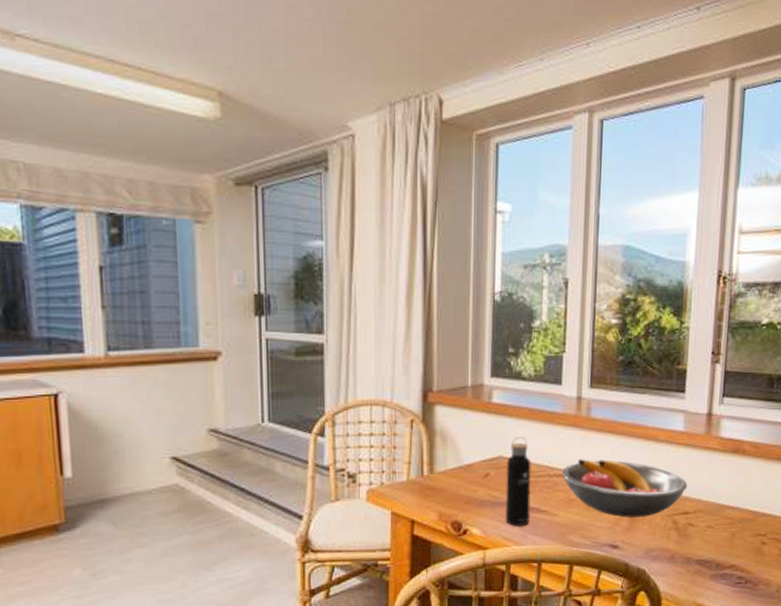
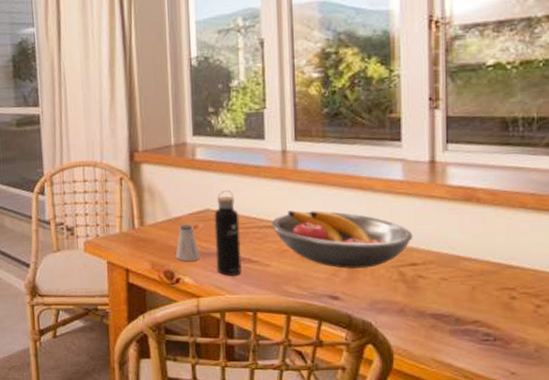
saltshaker: none [464,471,490,512] -> present [175,224,200,262]

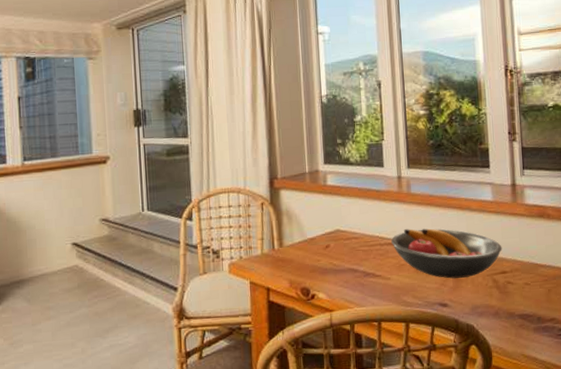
saltshaker: present [175,224,200,262] -> none [310,244,332,279]
water bottle: present [214,190,242,277] -> none [343,212,368,291]

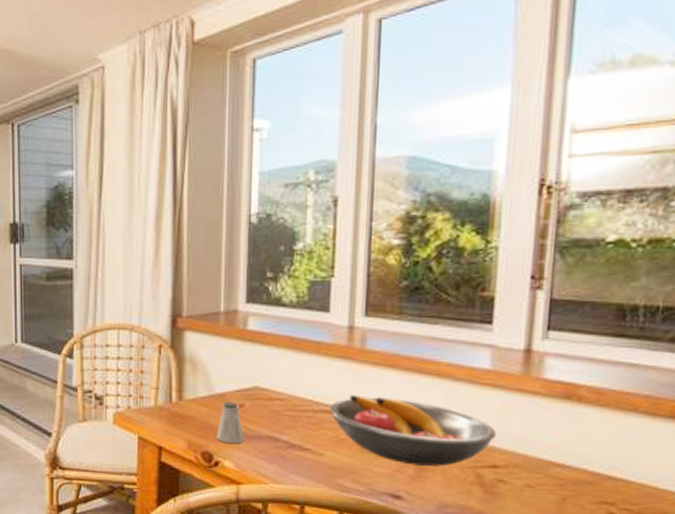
saltshaker: none [310,244,332,279] -> present [216,401,244,444]

